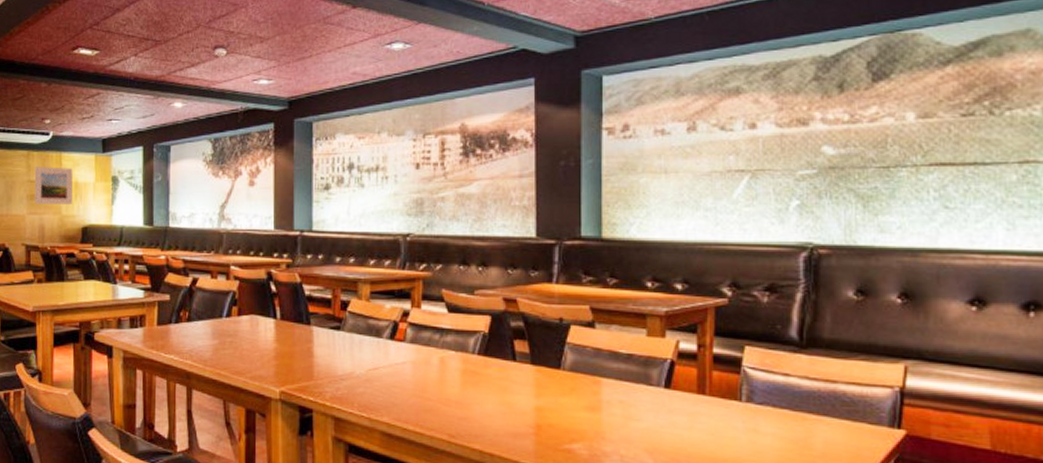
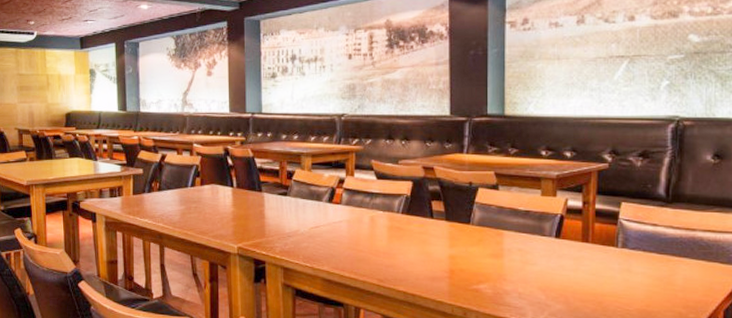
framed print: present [34,167,73,204] -> none [22,62,57,94]

